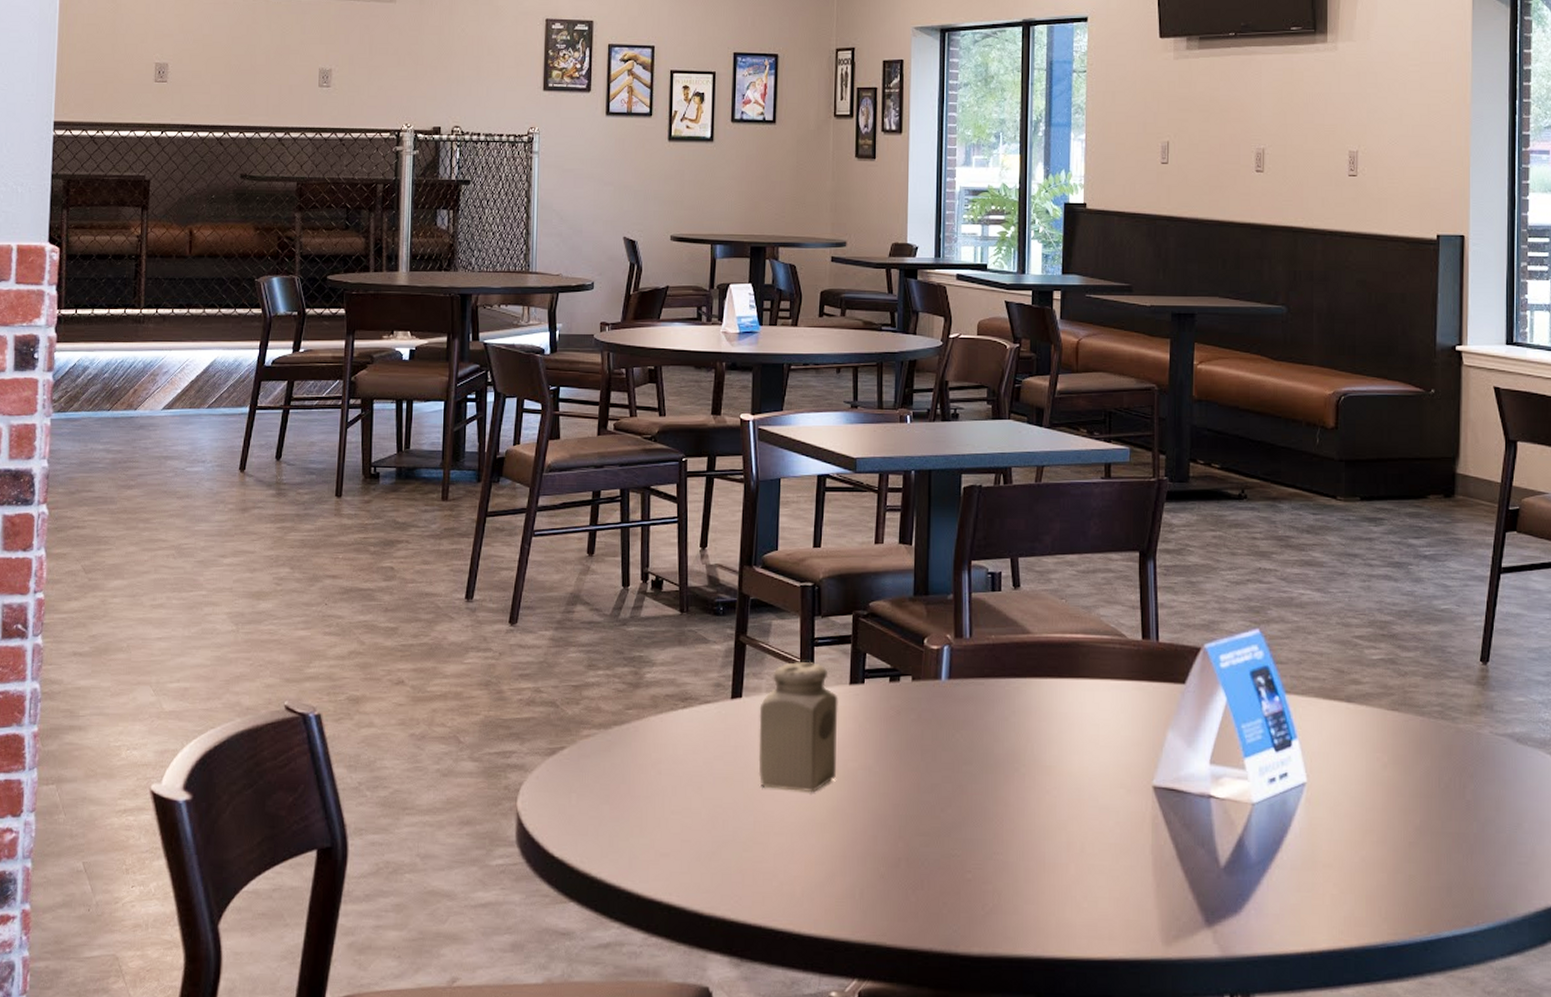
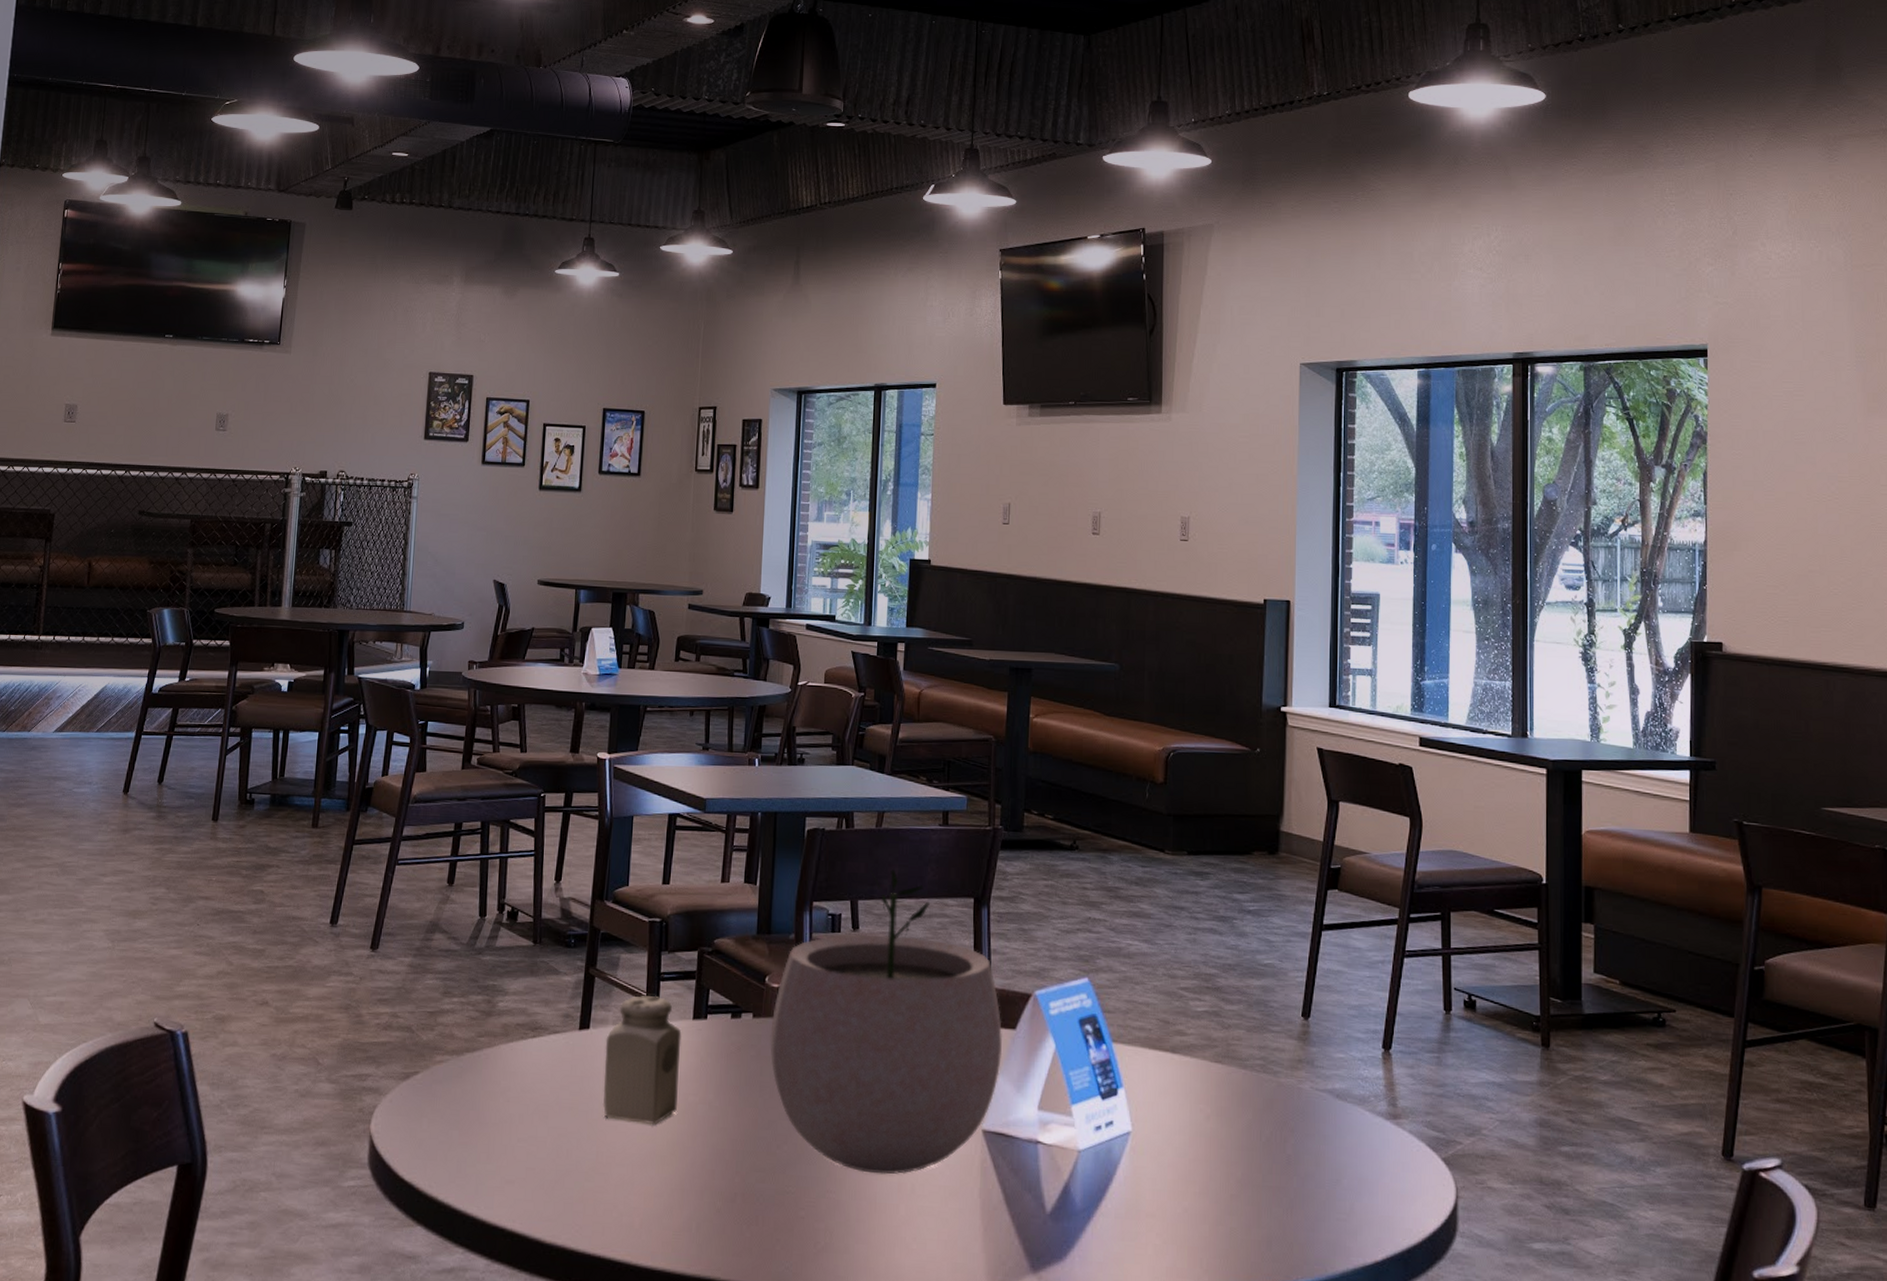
plant pot: none [930,524,1171,834] -> present [770,868,1002,1175]

